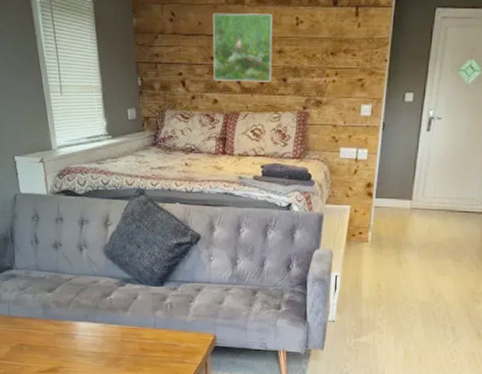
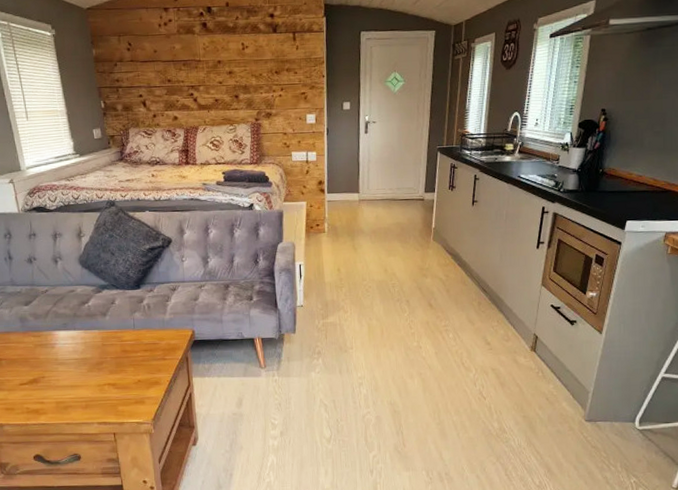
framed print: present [212,13,274,82] -> none [166,40,225,101]

